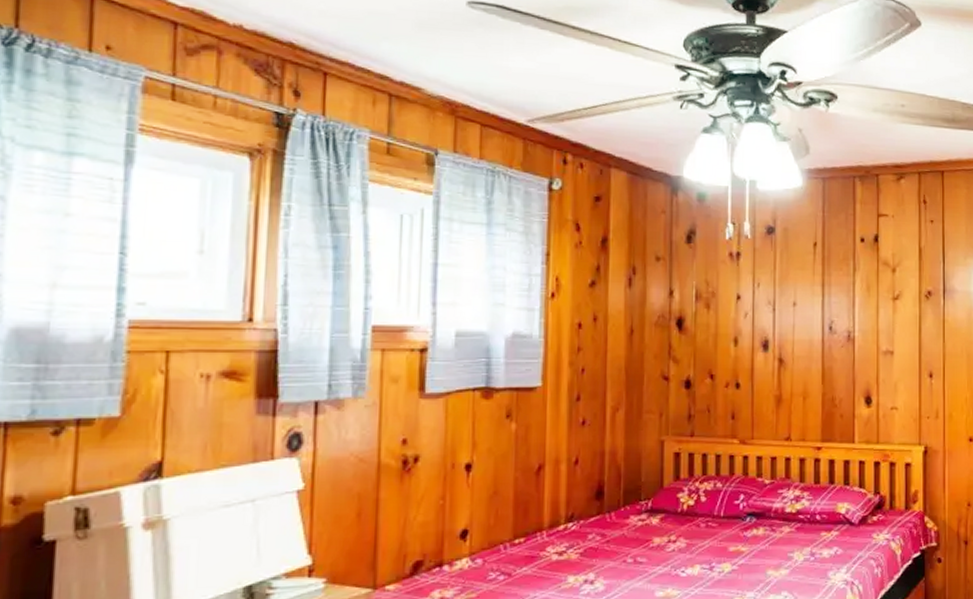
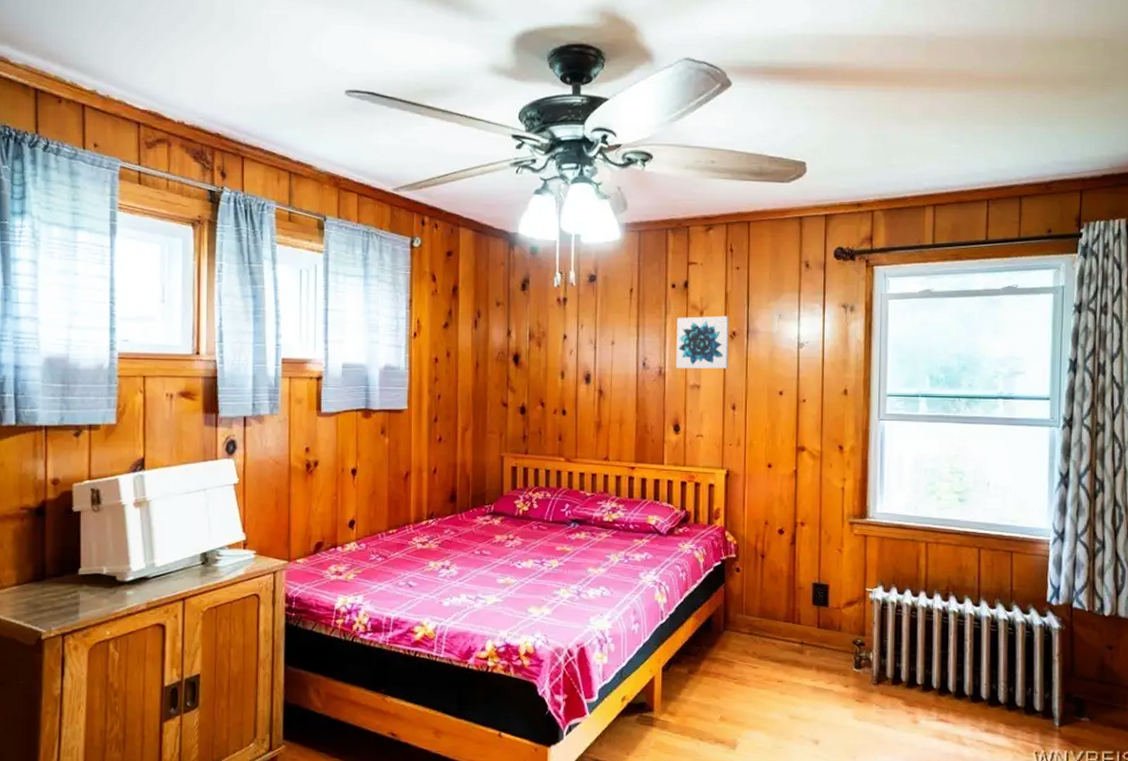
wall art: none [866,273,924,333] -> present [676,315,729,369]

